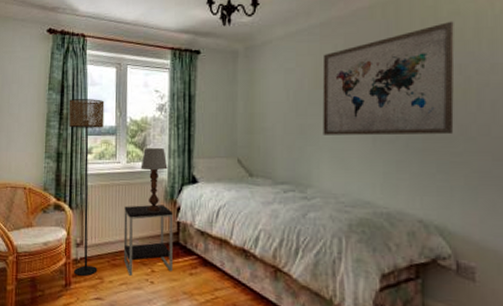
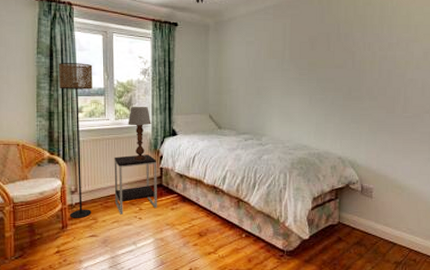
wall art: present [323,21,455,136] -> none [274,9,367,95]

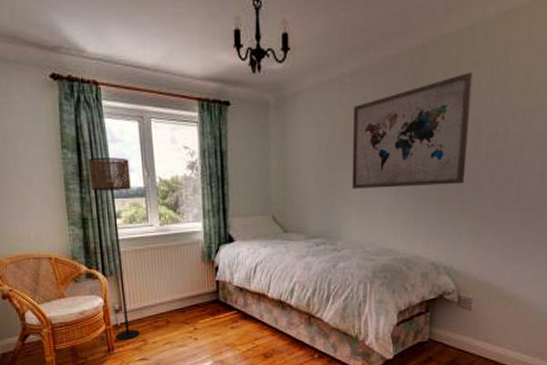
side table: present [114,154,157,215] -> none [161,265,215,335]
table lamp: present [128,107,151,161] -> none [175,209,203,273]
wall art: none [274,9,367,95] -> present [352,71,473,189]

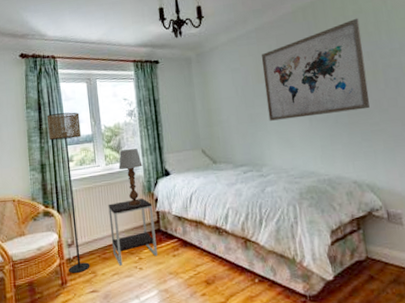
side table: none [161,265,215,335] -> present [108,198,158,266]
table lamp: none [175,209,203,273] -> present [118,149,143,206]

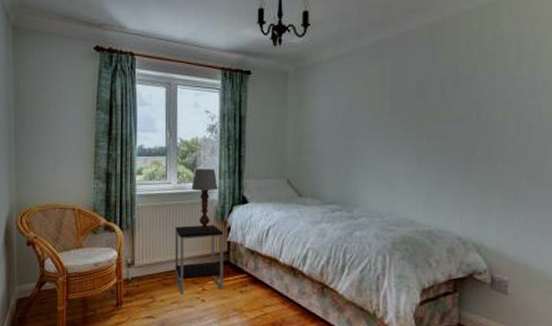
floor lamp: present [46,112,90,274] -> none [117,119,154,296]
wall art: present [261,18,370,121] -> none [370,45,497,157]

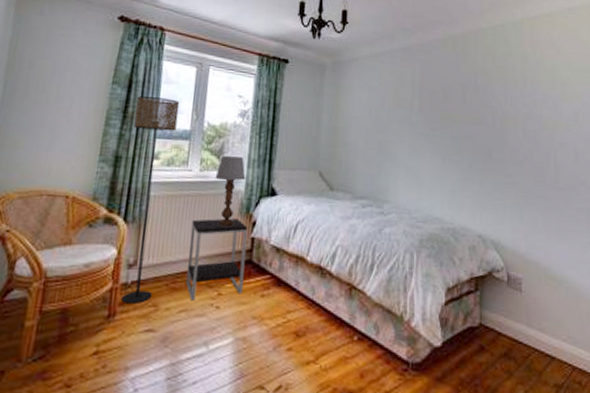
floor lamp: none [117,119,154,296] -> present [121,96,180,305]

